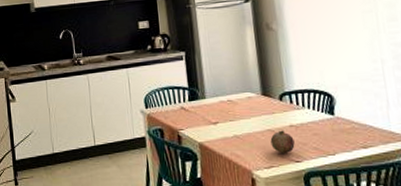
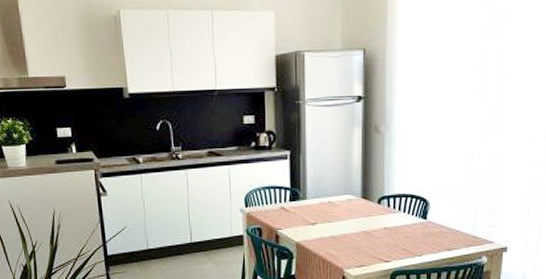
fruit: present [270,130,295,153] -> none [364,232,386,254]

